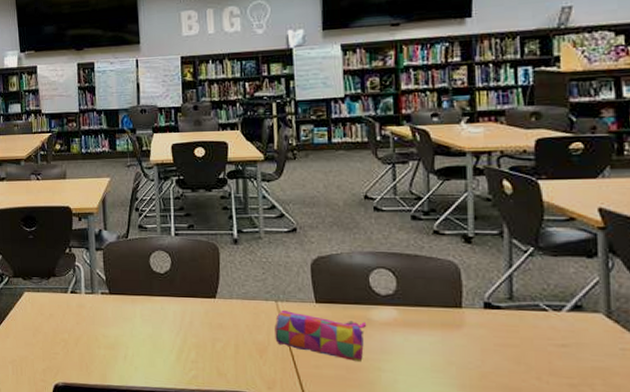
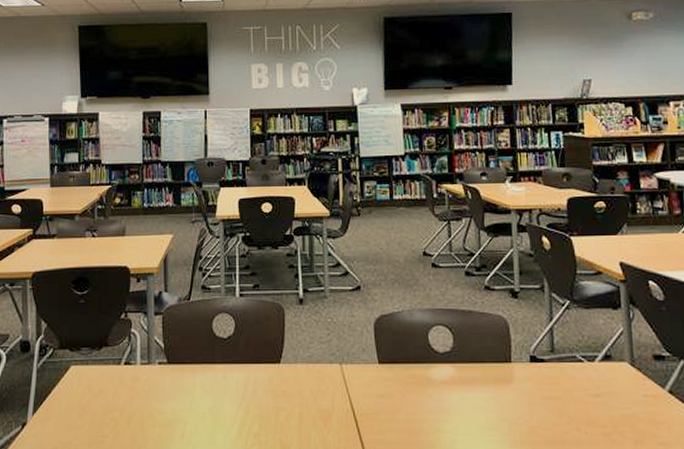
pencil case: present [274,309,367,361] -> none [339,372,427,423]

